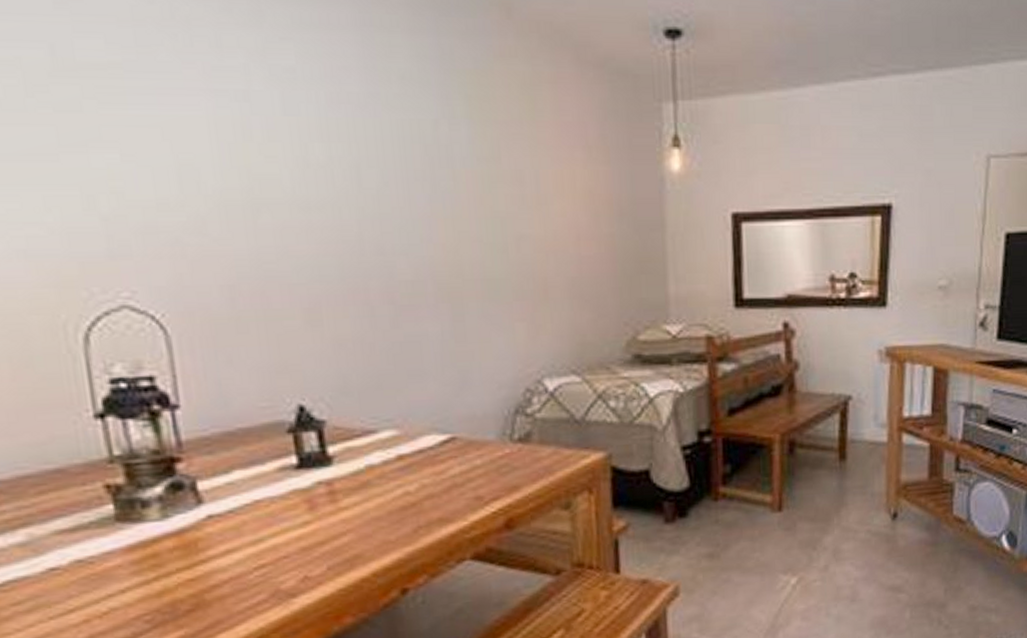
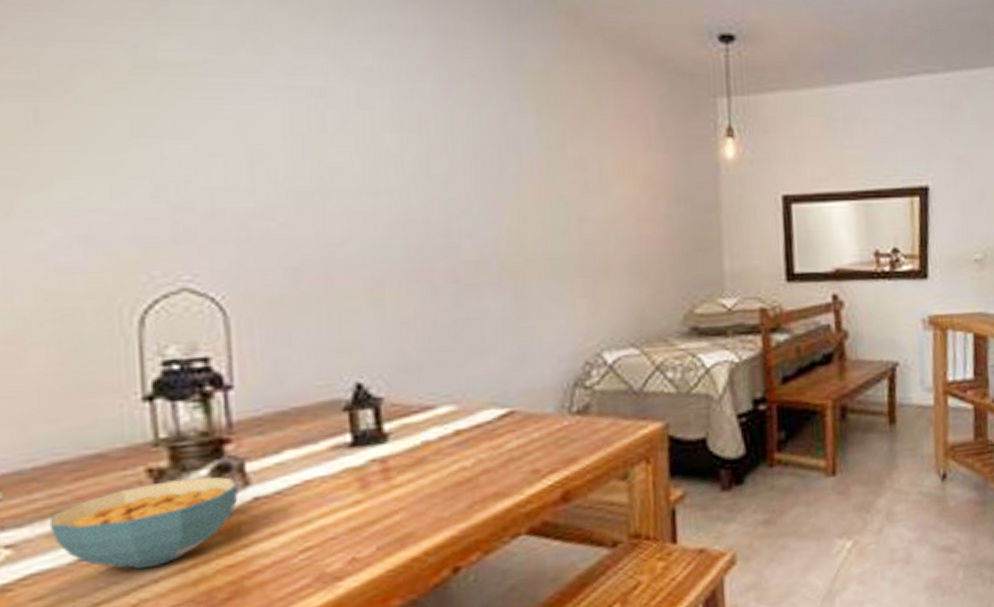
cereal bowl: none [19,494,193,580] -> present [49,476,238,570]

